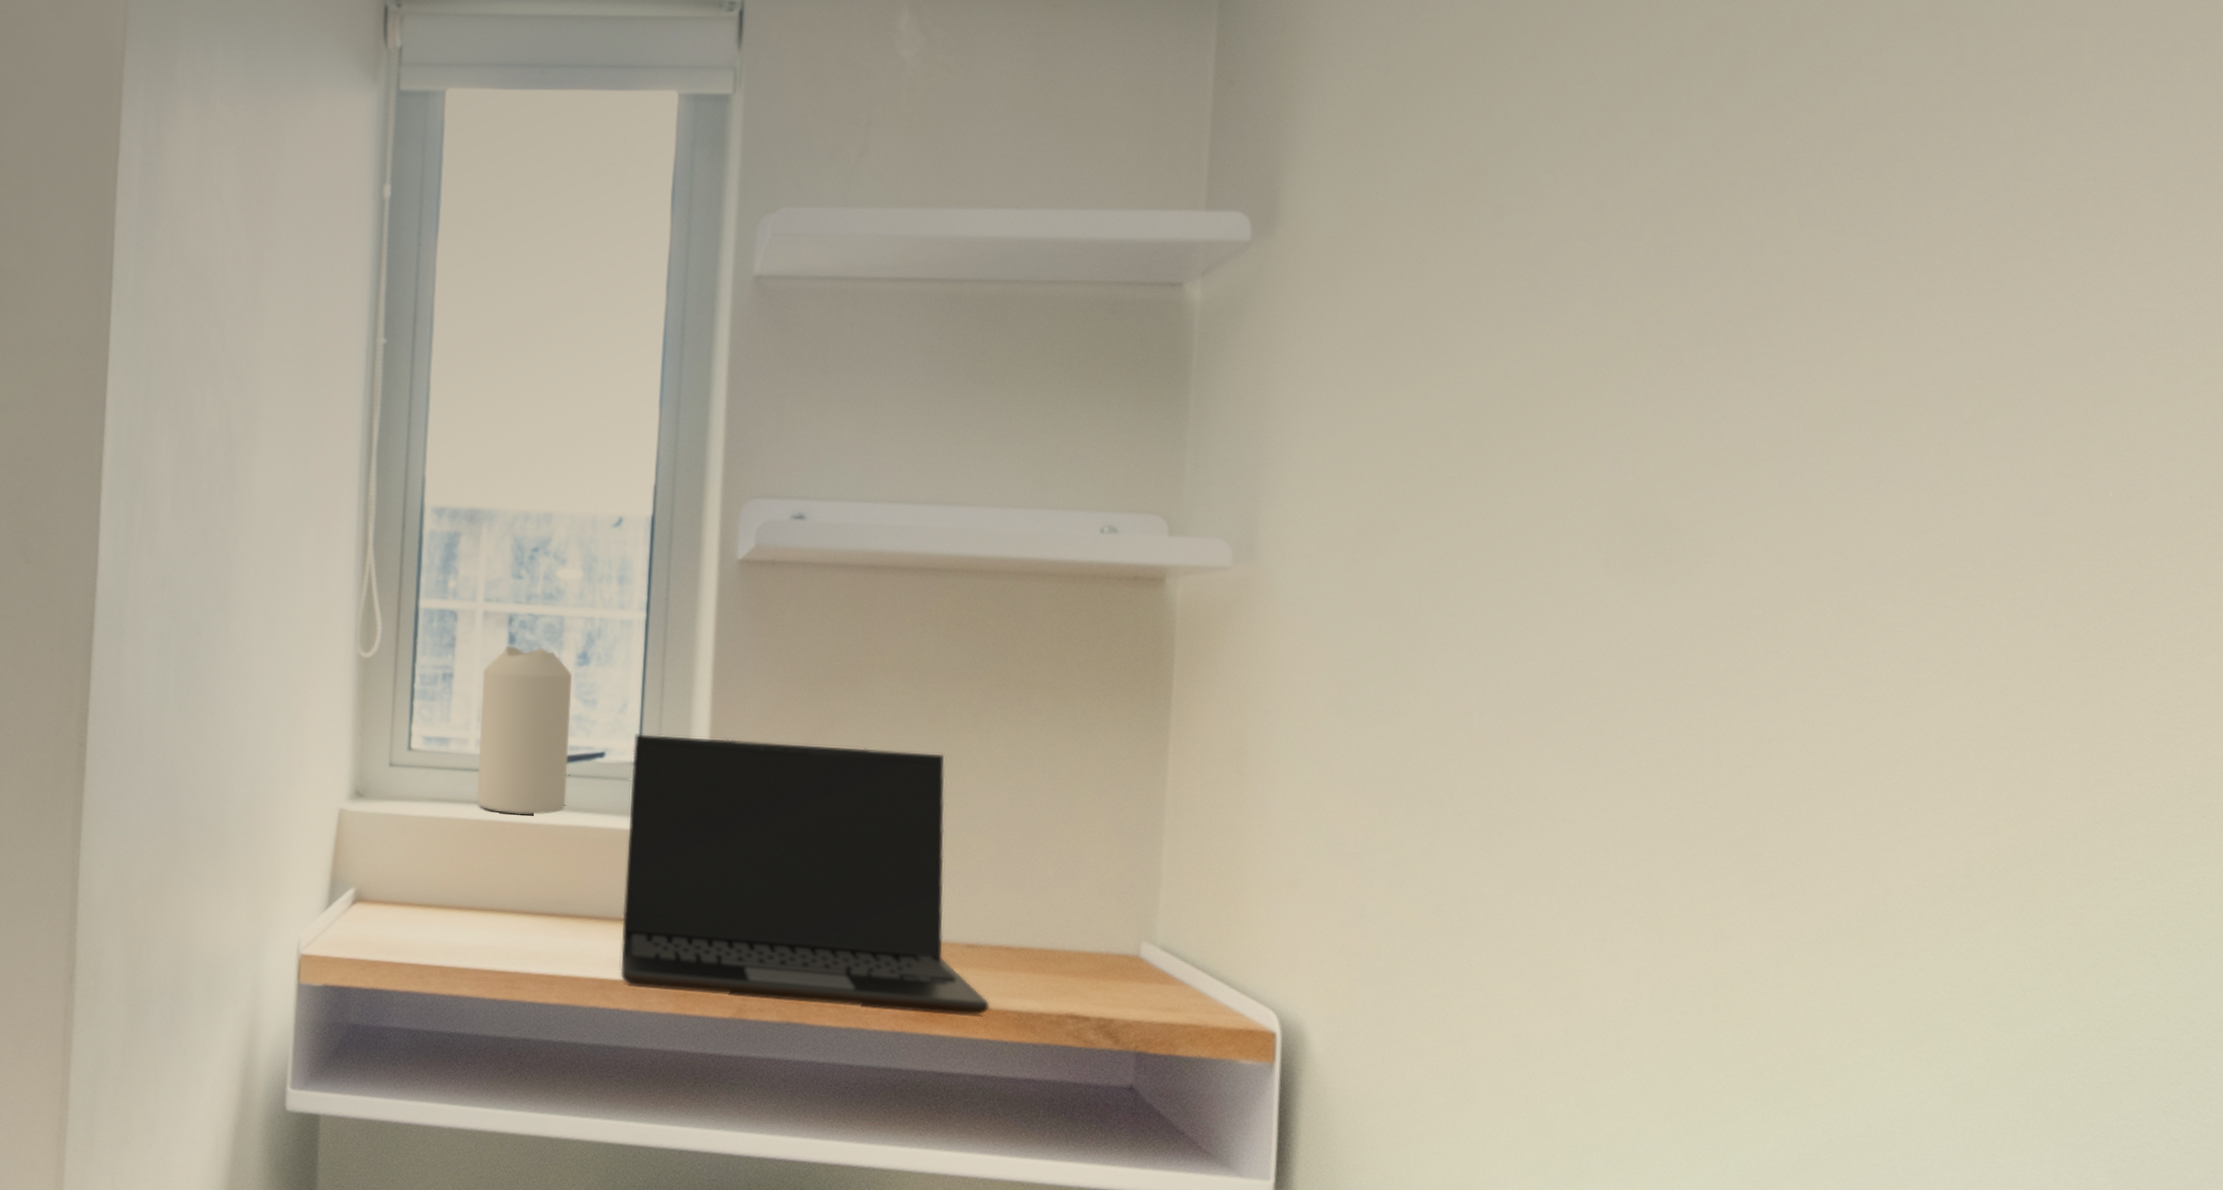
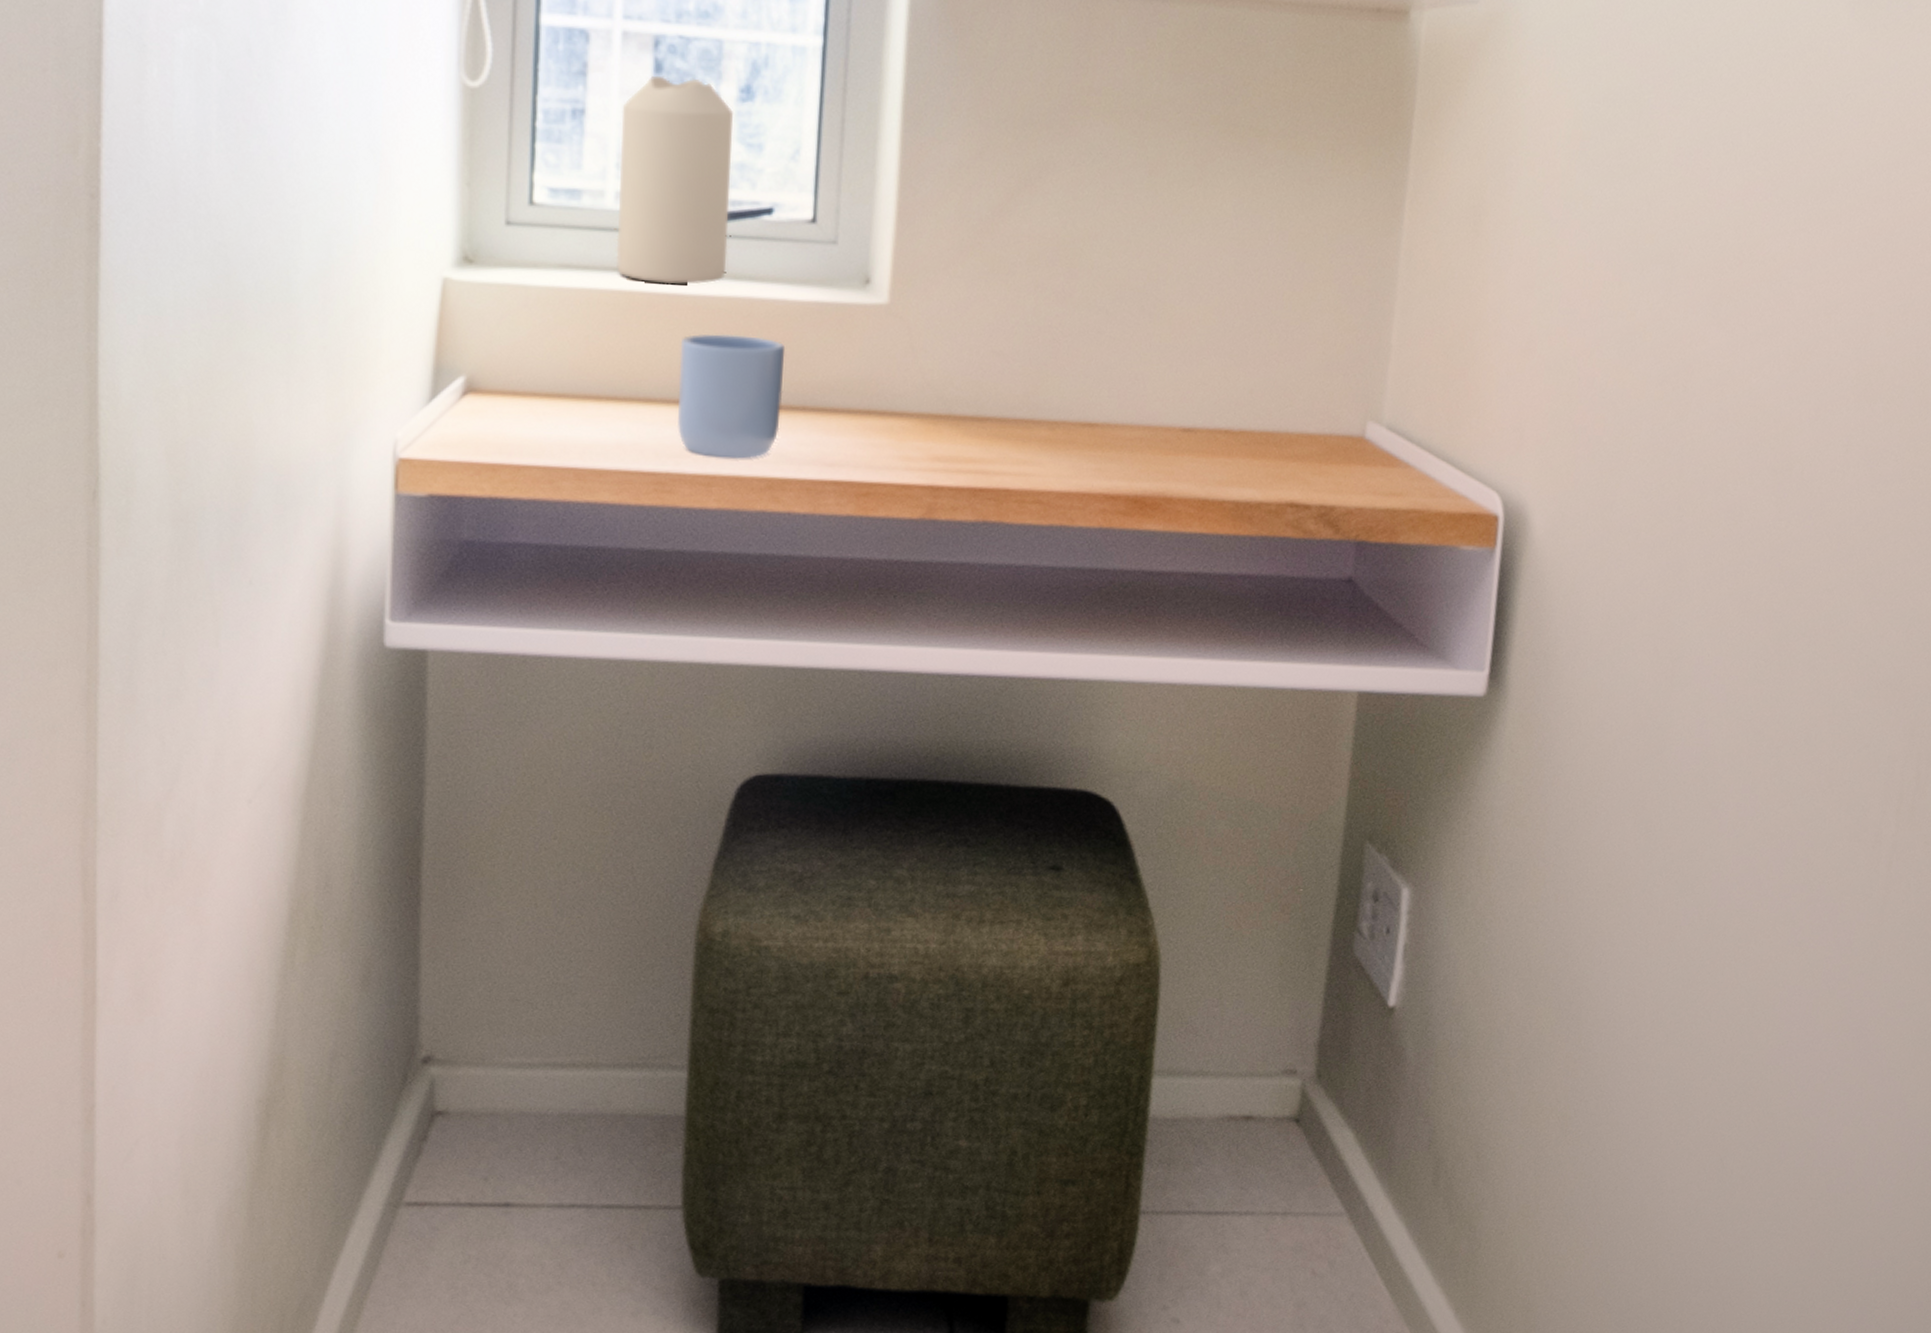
mug: none [525,856,615,962] -> present [677,334,786,459]
laptop: present [620,734,989,1015] -> none [792,186,1205,506]

